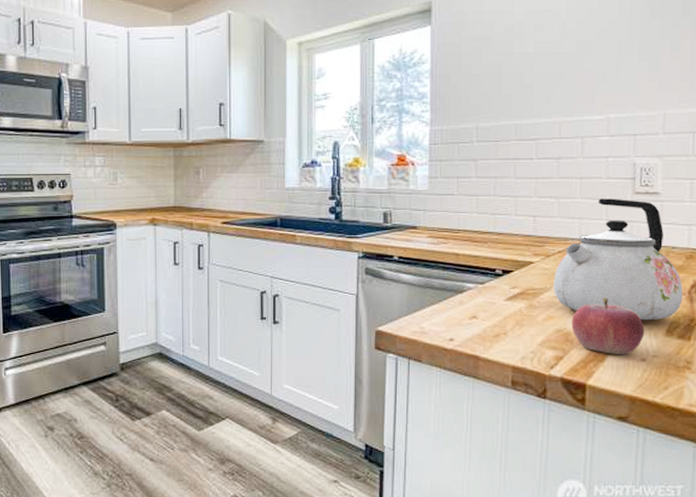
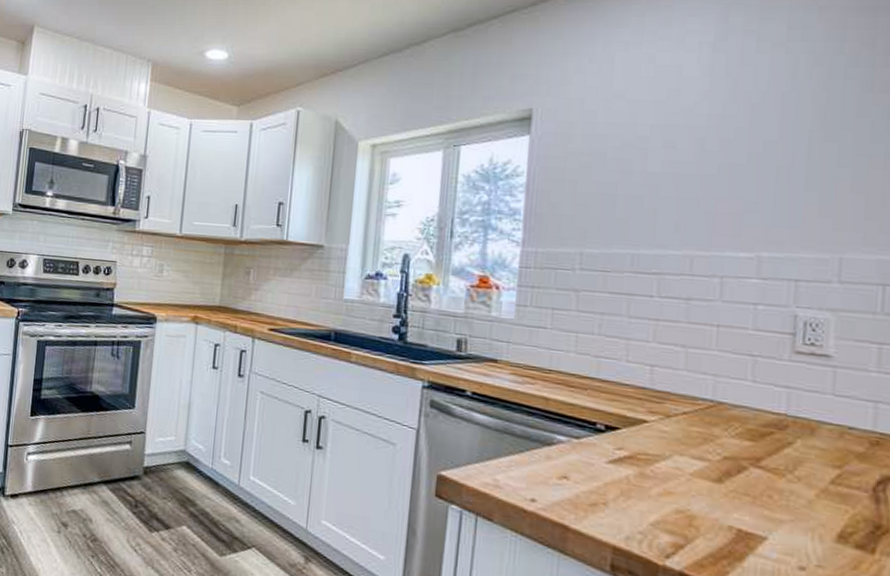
kettle: present [554,198,683,321] -> none [674,353,864,520]
fruit: present [571,297,645,354] -> none [697,478,805,558]

